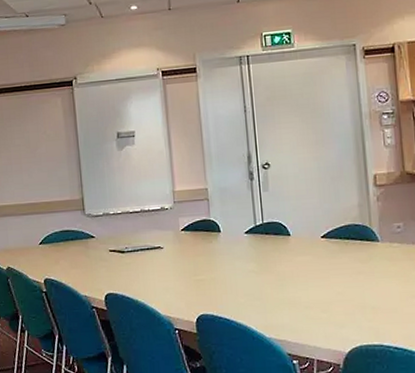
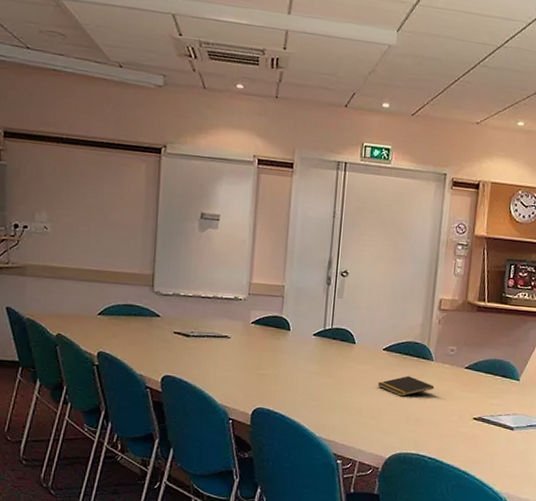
notepad: none [321,261,386,285] -> present [377,376,434,397]

